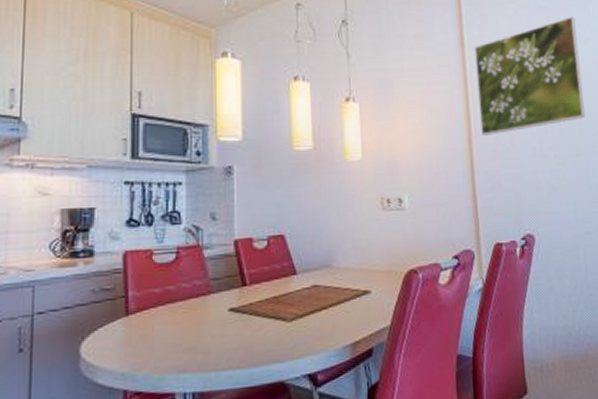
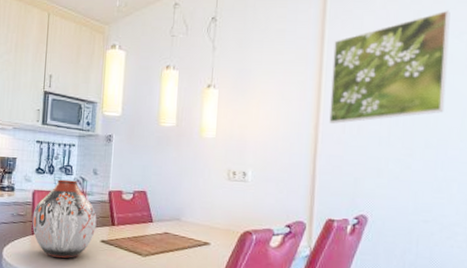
vase: none [125,231,221,344] -> present [32,179,97,259]

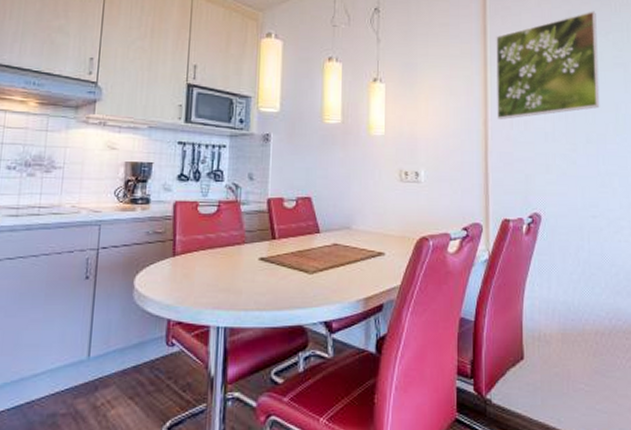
vase: present [32,179,97,259] -> none [173,187,254,284]

